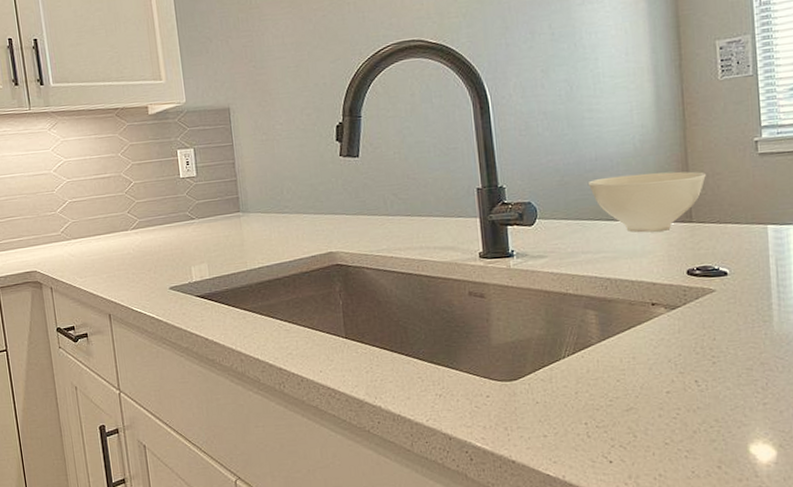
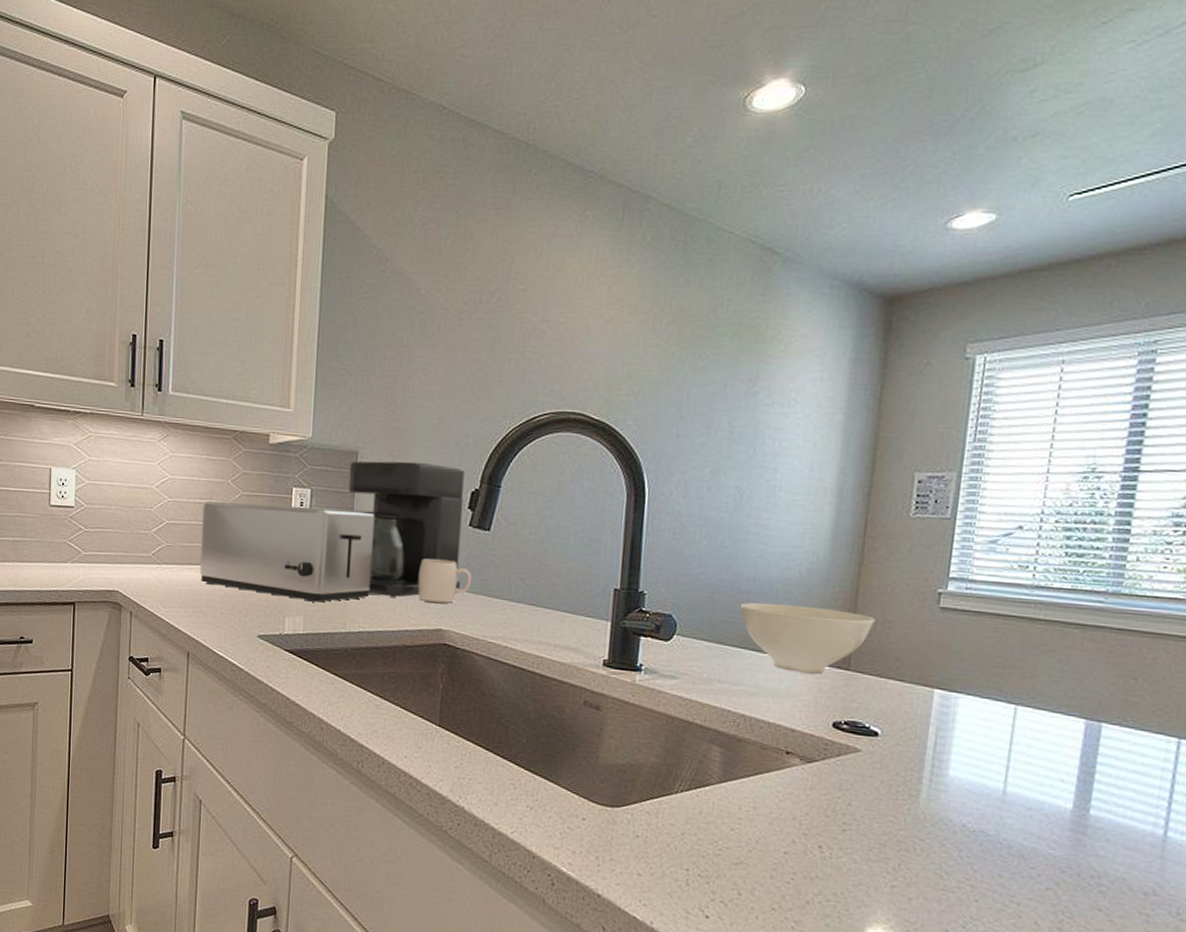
toaster: none [98,158,263,250] -> present [199,501,375,602]
coffee maker: none [224,106,342,232] -> present [348,461,466,598]
mug: none [302,189,351,230] -> present [417,558,473,603]

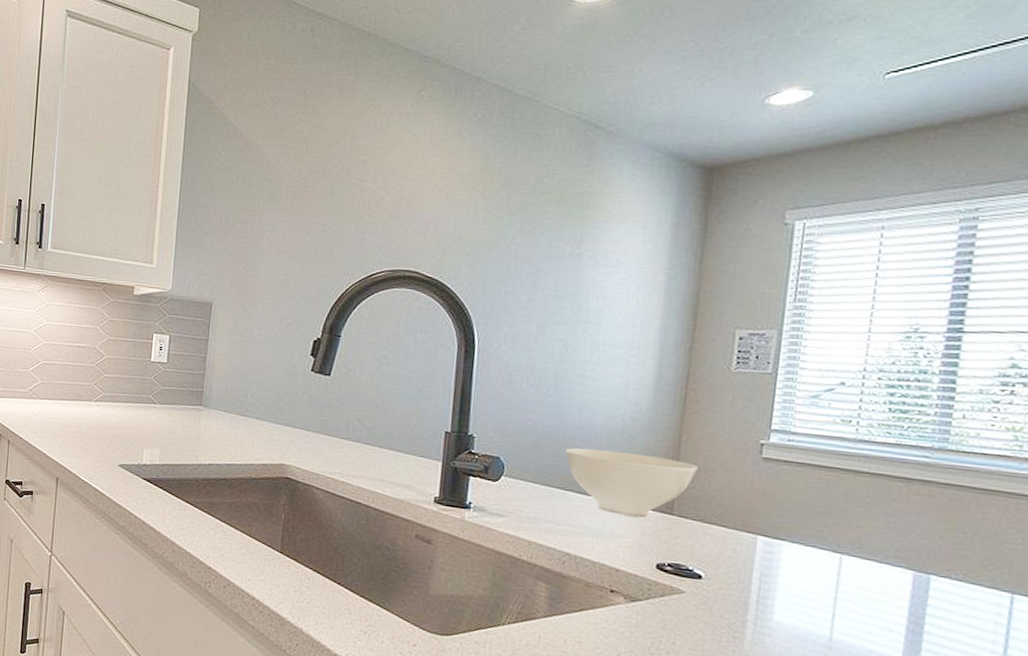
toaster: present [199,501,375,602] -> none [69,345,226,437]
coffee maker: present [348,461,466,598] -> none [202,311,309,434]
mug: present [417,558,473,603] -> none [263,399,314,441]

